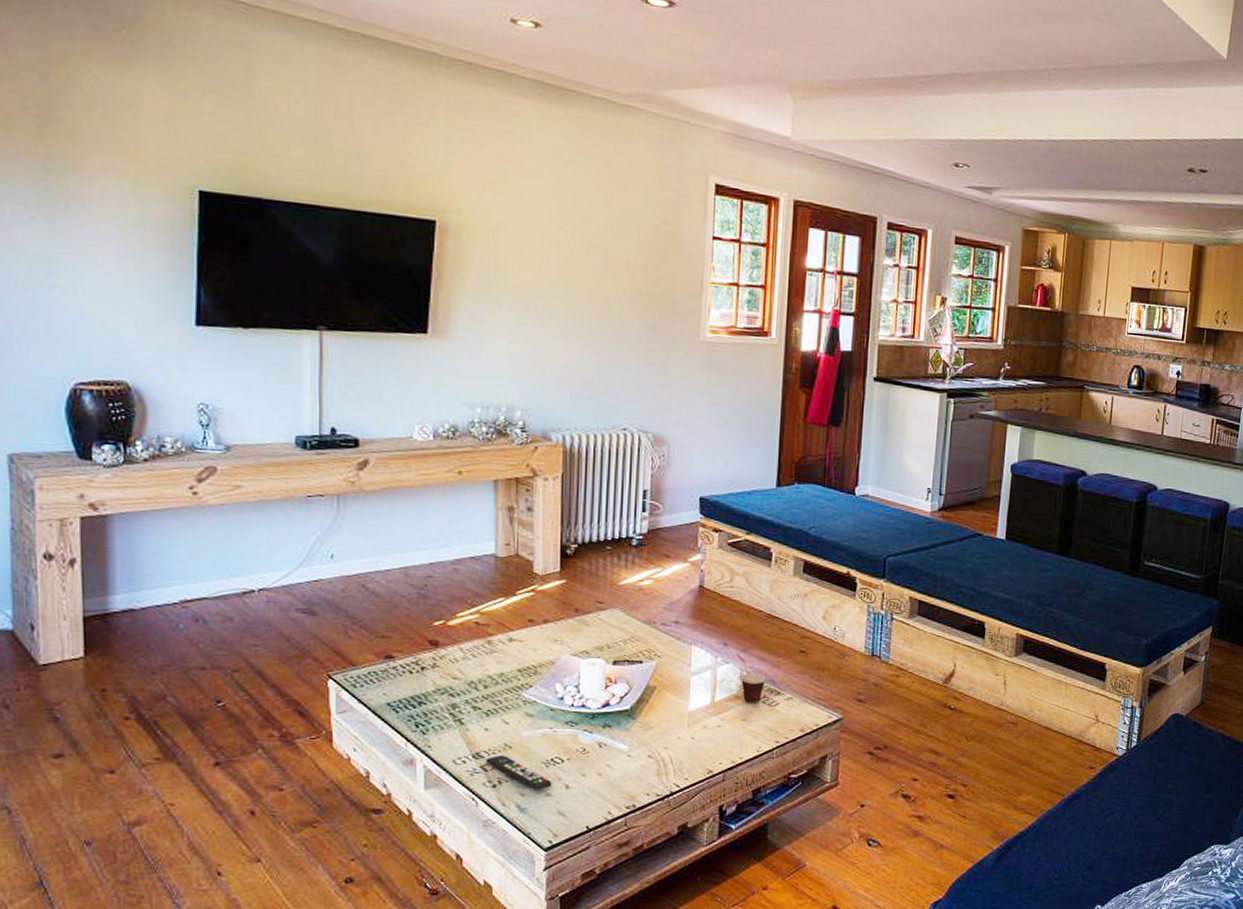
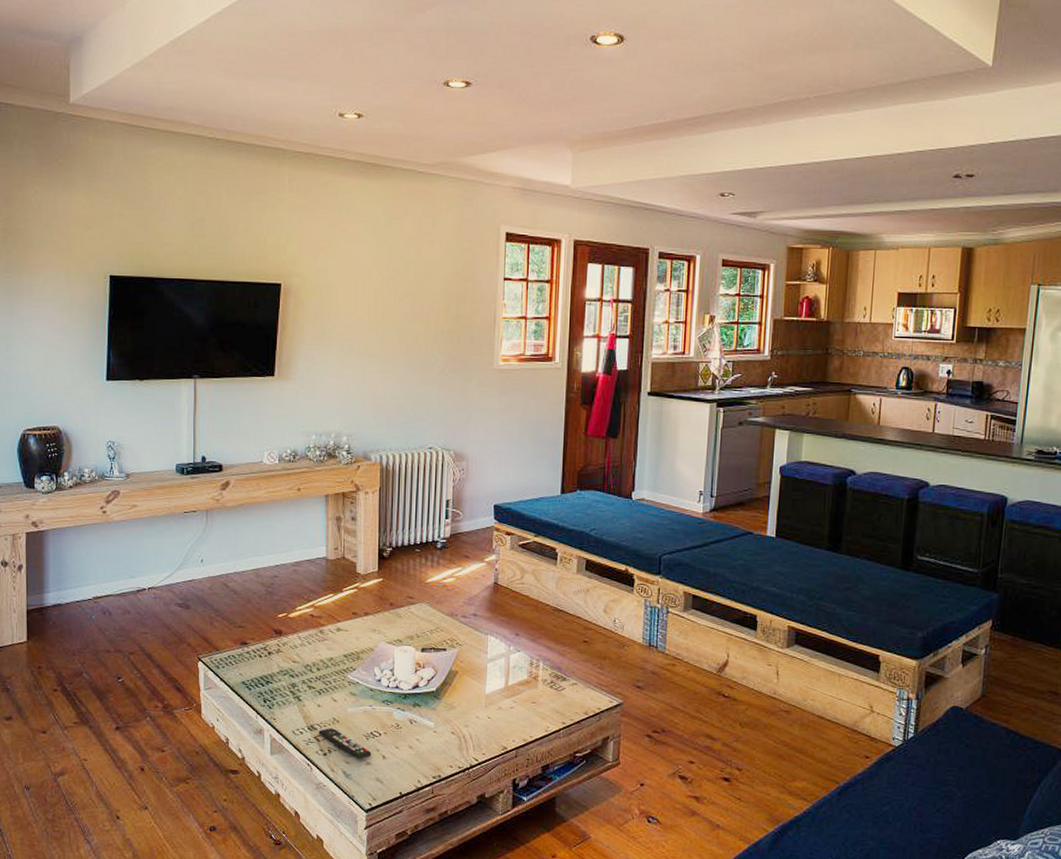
cup: present [736,654,767,702] -> none [527,643,554,687]

